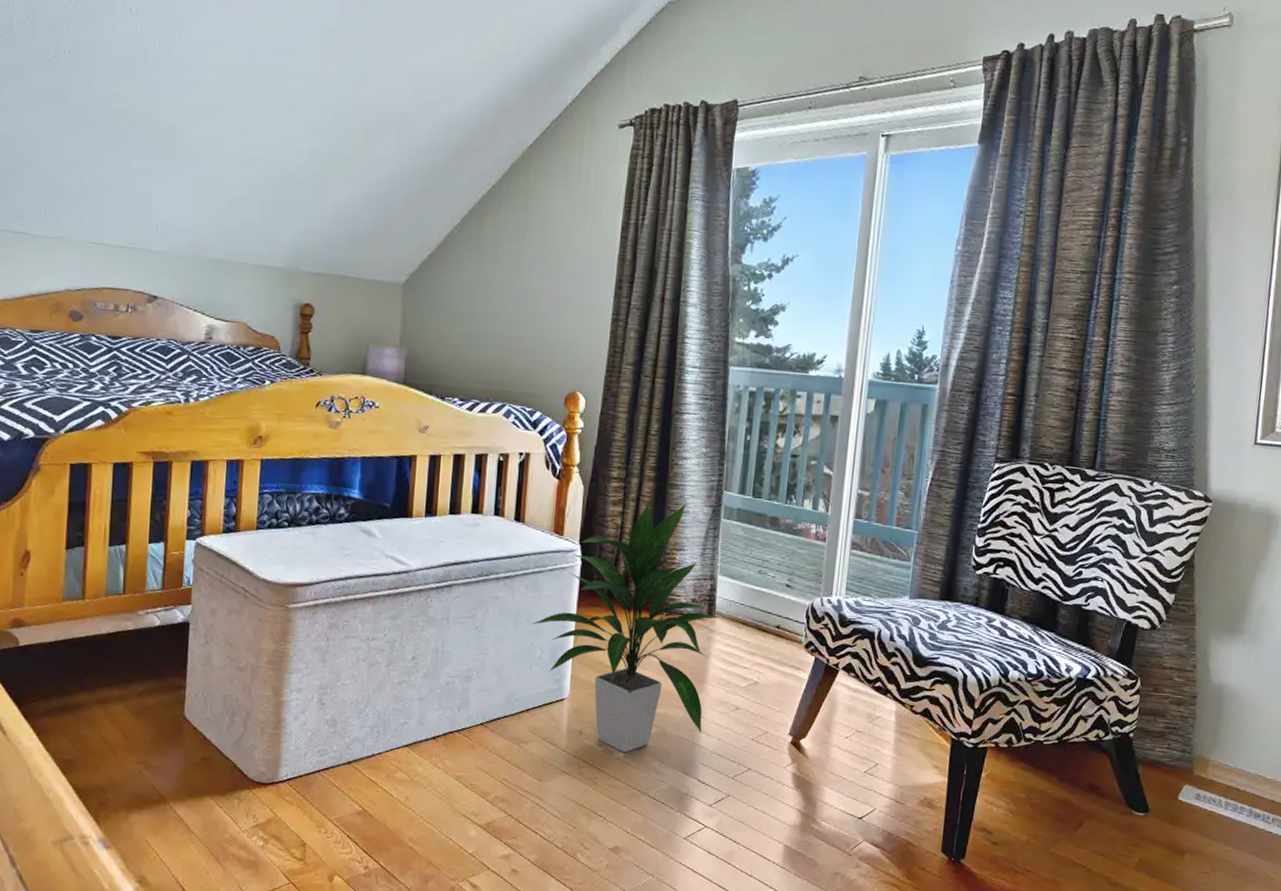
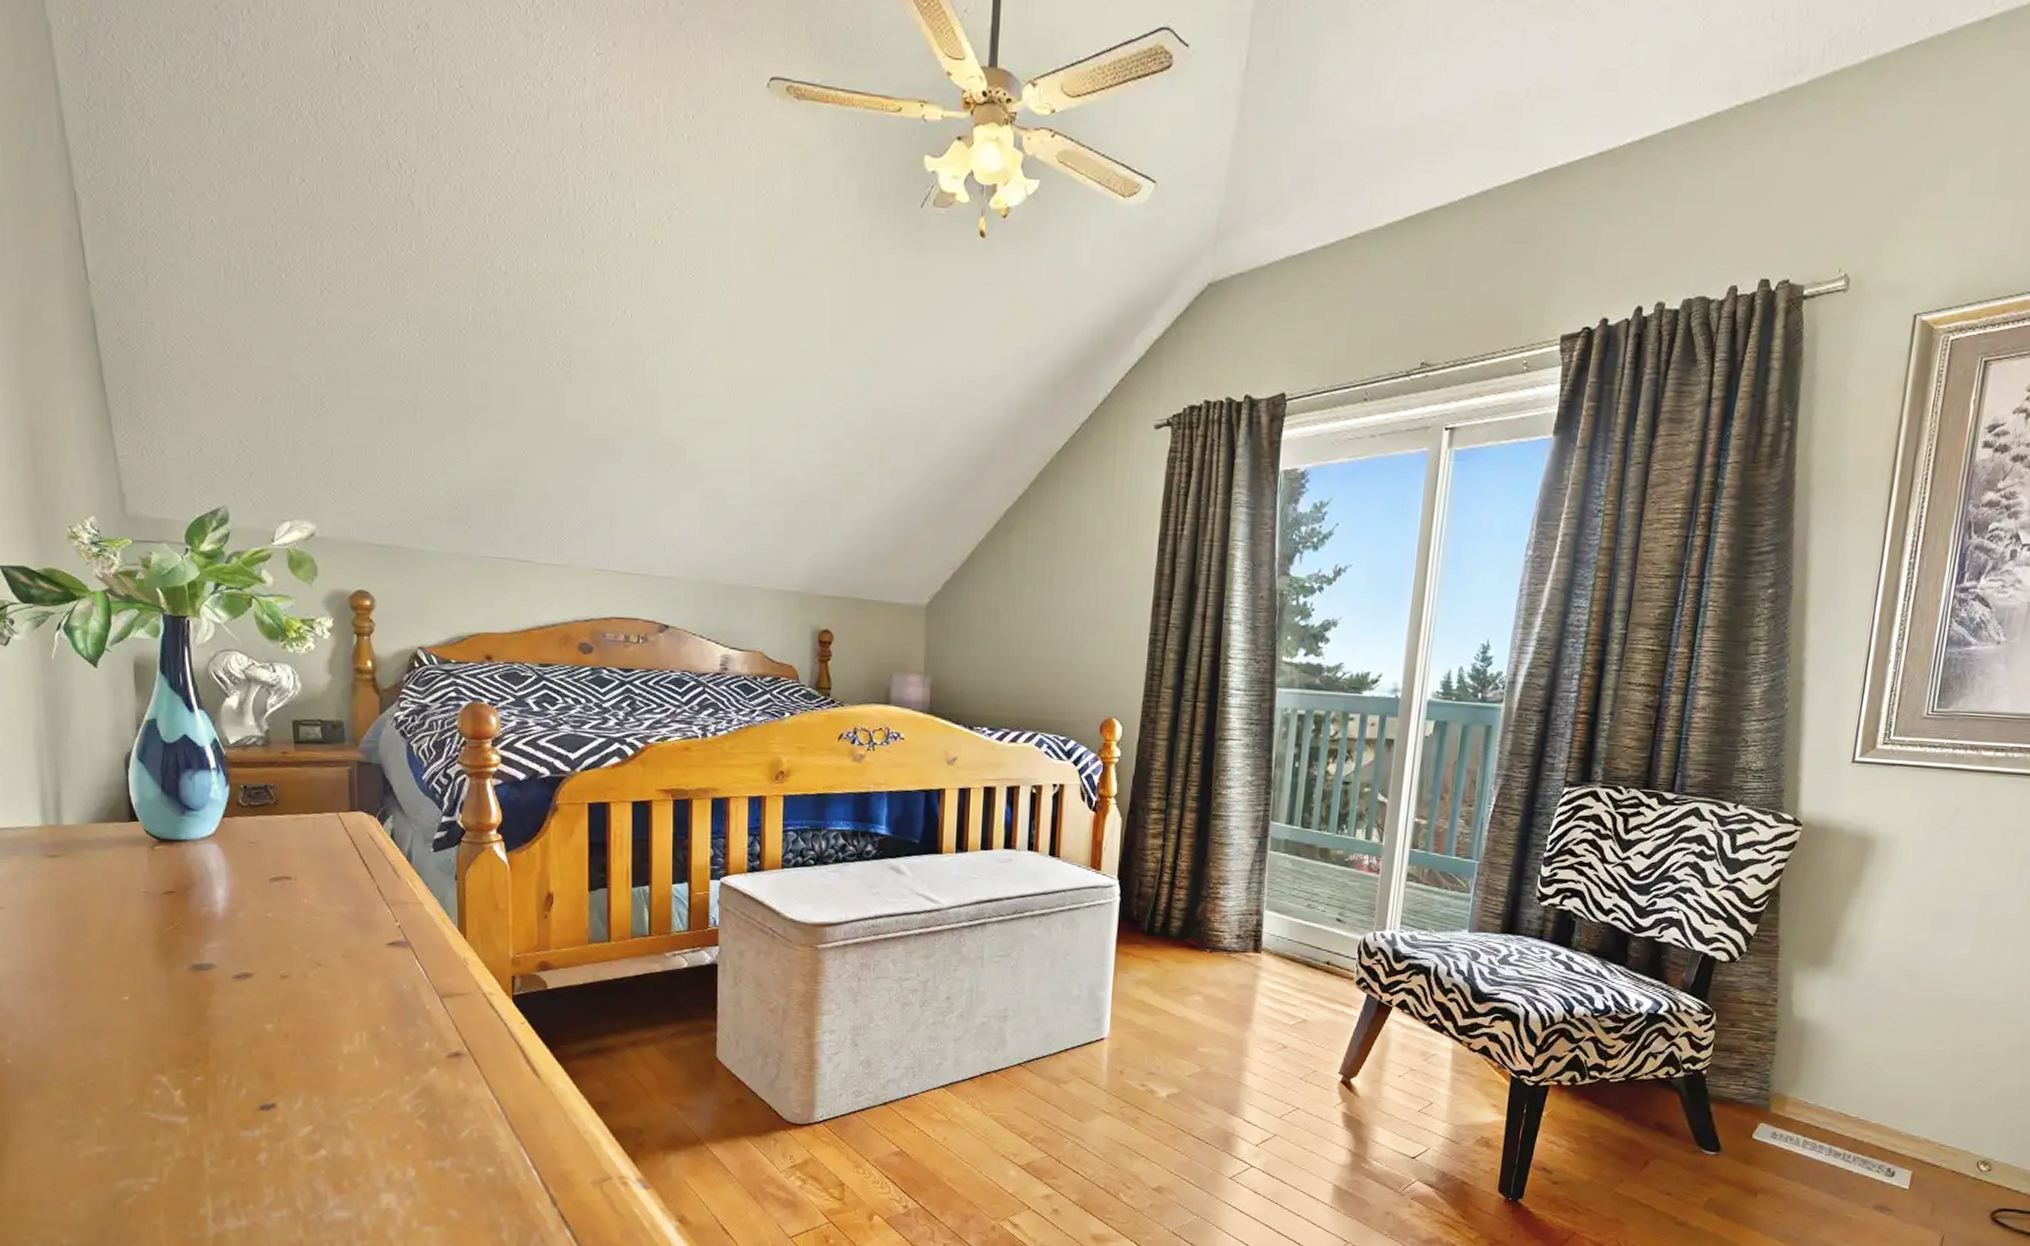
indoor plant: present [532,502,720,752] -> none [1069,834,1267,1092]

